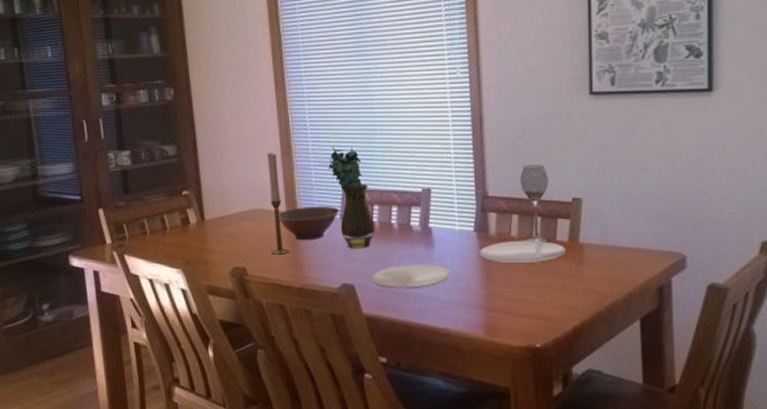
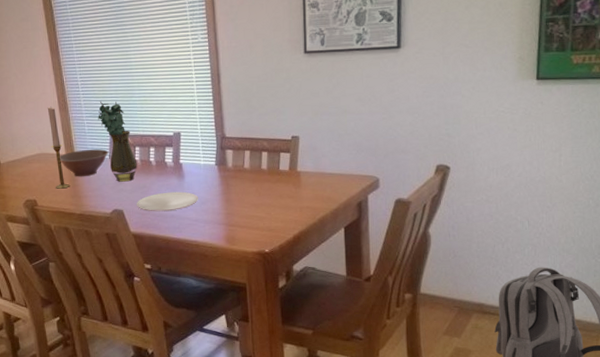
plate: present [479,240,567,265] -> none [220,170,288,190]
wineglass: present [520,165,549,242] -> none [250,111,274,172]

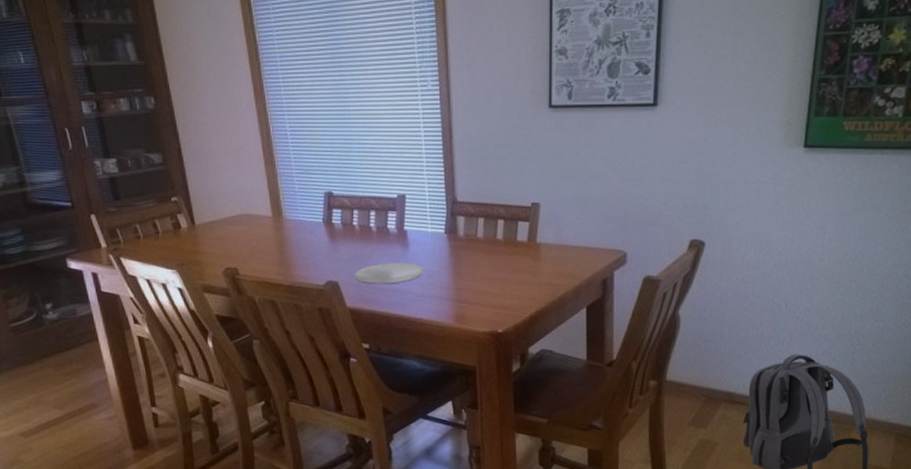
candlestick: present [47,106,70,189] -> none [250,159,277,256]
bowl: present [60,149,109,177] -> none [265,212,323,243]
vase: present [98,101,137,182] -> none [310,155,355,250]

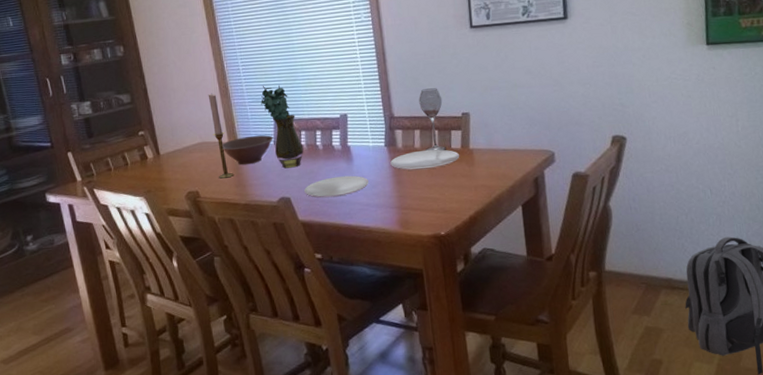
candlestick: none [250,159,277,256] -> present [208,93,233,179]
bowl: none [265,212,323,243] -> present [222,135,274,165]
vase: none [310,155,355,250] -> present [261,85,304,169]
plate: none [450,240,526,263] -> present [390,149,460,171]
wineglass: none [486,173,512,243] -> present [418,88,446,151]

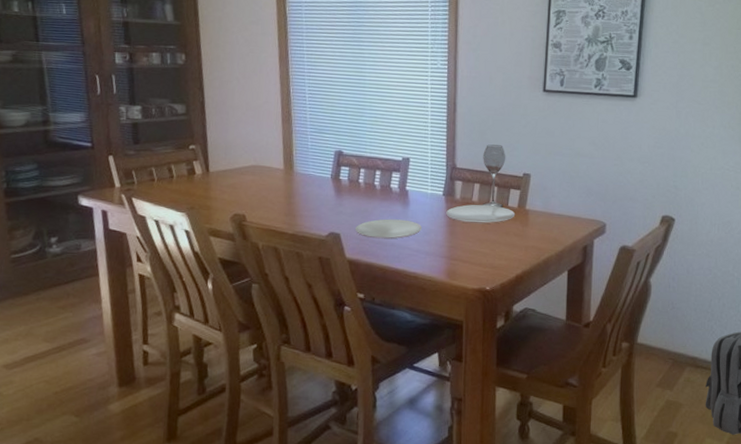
candlestick: present [208,93,233,179] -> none [268,116,284,205]
bowl: present [222,135,274,165] -> none [277,166,331,195]
vase: present [261,85,304,169] -> none [323,117,361,204]

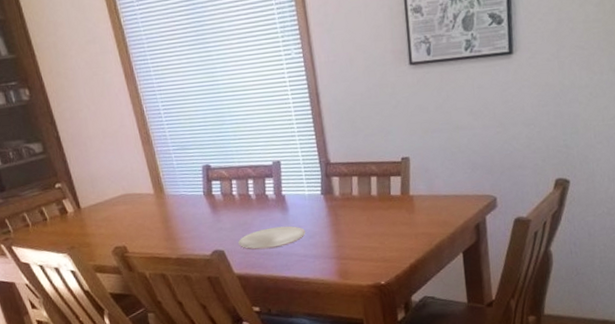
plate: present [446,204,516,224] -> none [327,196,400,220]
wineglass: present [483,144,506,207] -> none [355,131,385,199]

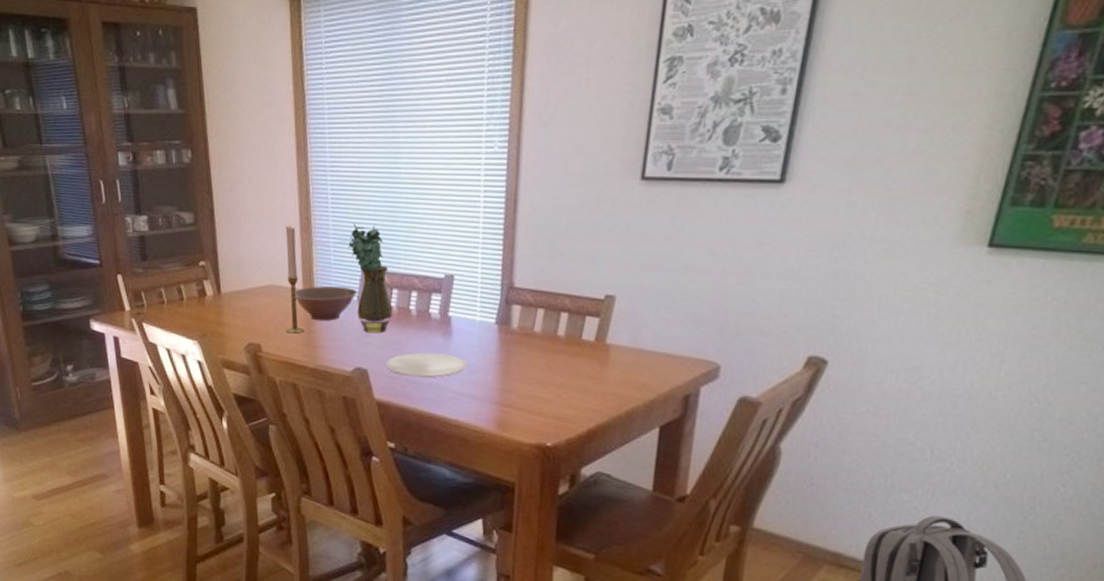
candlestick: none [128,140,162,232] -> present [285,224,304,334]
bowl: none [148,185,203,218] -> present [295,286,358,321]
vase: none [186,130,236,220] -> present [348,223,393,334]

